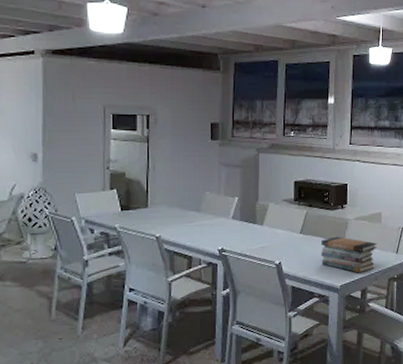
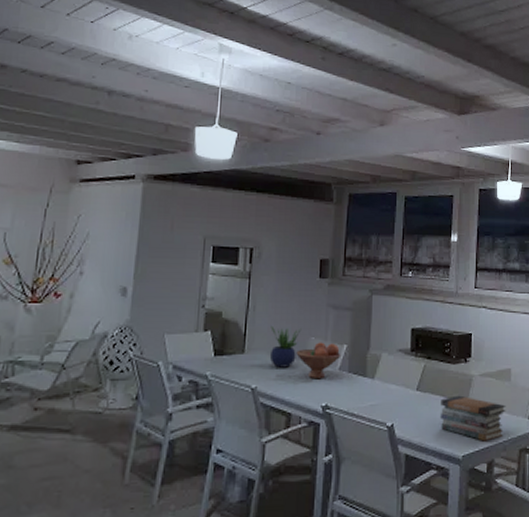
potted plant: none [169,183,197,219] -> present [269,325,302,368]
fruit bowl: none [194,195,233,228] -> present [296,342,341,380]

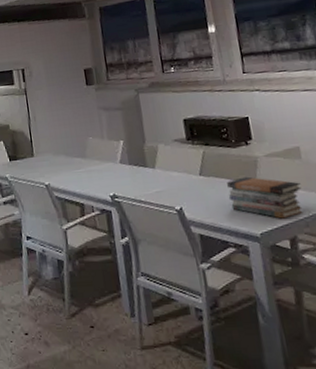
potted plant: present [269,325,302,368] -> none [51,131,79,166]
fruit bowl: present [296,342,341,380] -> none [78,140,120,173]

